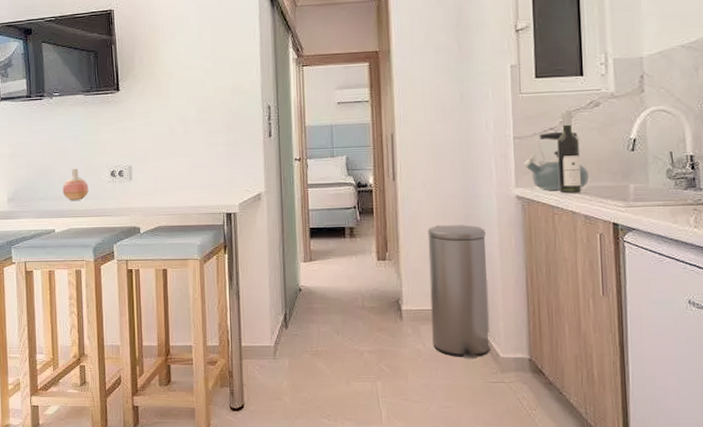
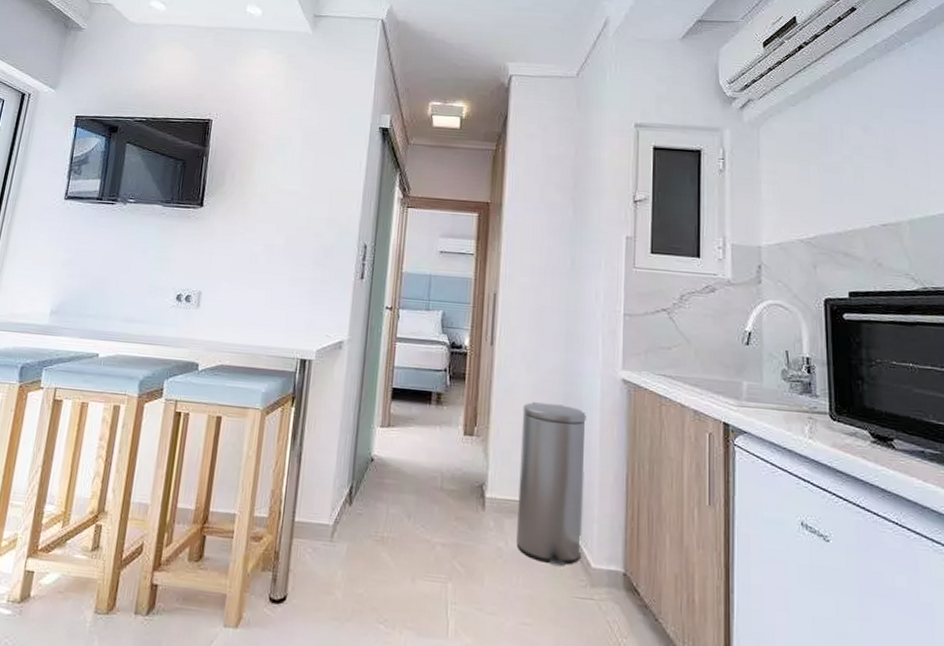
vase: present [62,168,89,201] -> none [116,285,149,324]
kettle: present [523,132,590,191] -> none [632,313,701,380]
bottle: present [556,111,581,194] -> none [668,292,692,385]

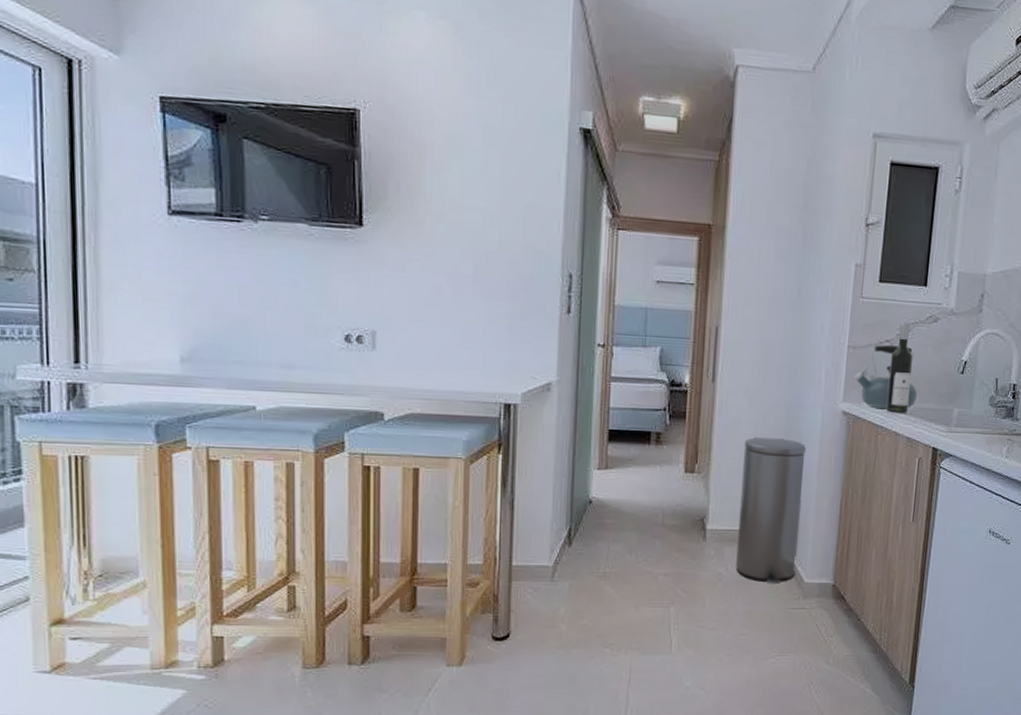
kettle: none [632,313,701,380] -> present [854,345,918,410]
bottle: none [668,292,692,385] -> present [886,323,913,414]

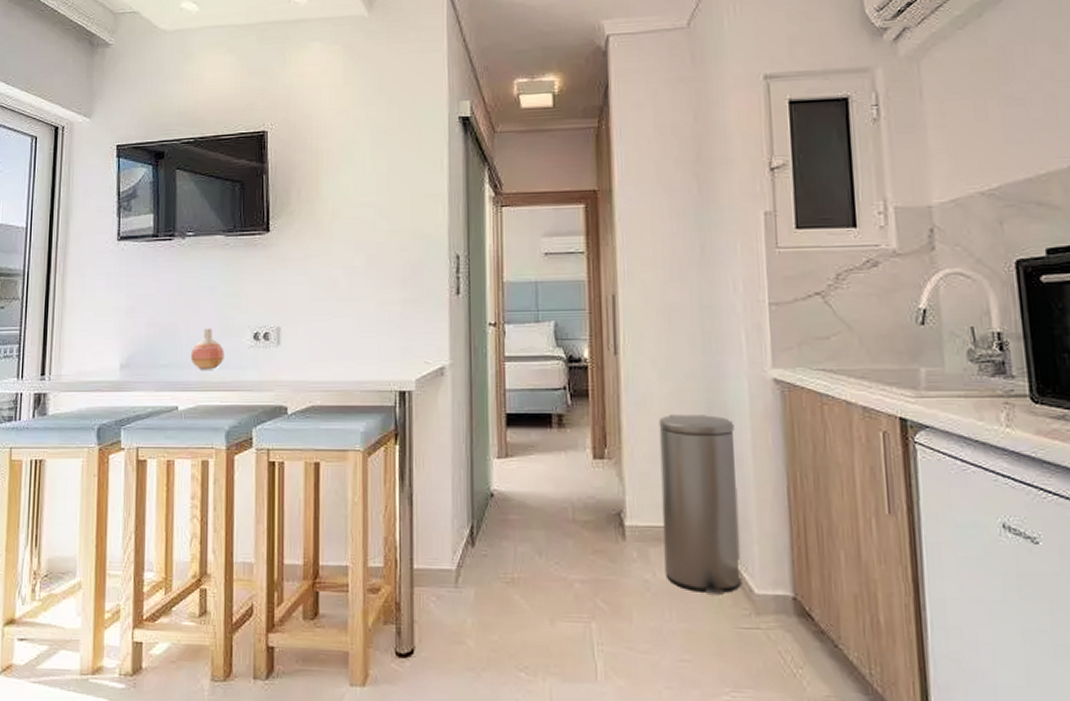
vase: none [269,325,310,370] -> present [190,328,224,370]
kettle: present [854,345,918,410] -> none [782,298,868,374]
bottle: present [886,323,913,414] -> none [824,271,857,379]

